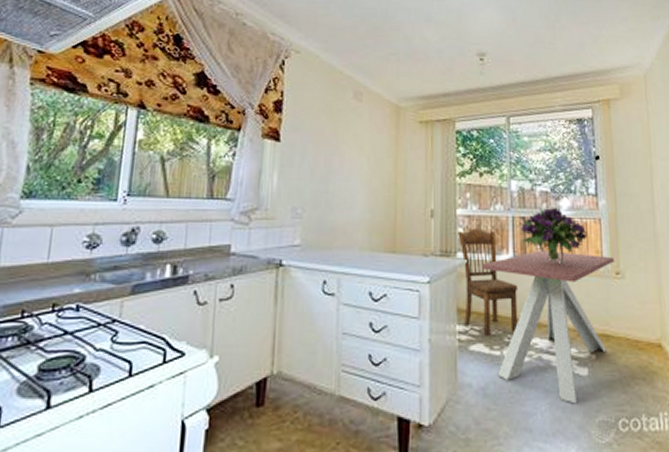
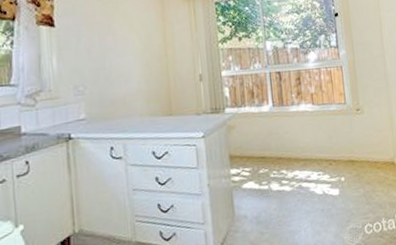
dining chair: present [458,228,519,336] -> none [224,86,281,175]
dining table: present [481,251,615,404] -> none [246,96,355,219]
bouquet: present [520,208,588,264] -> none [276,61,332,108]

